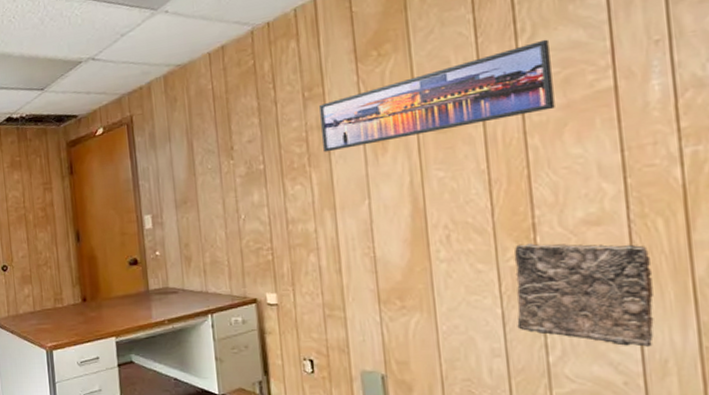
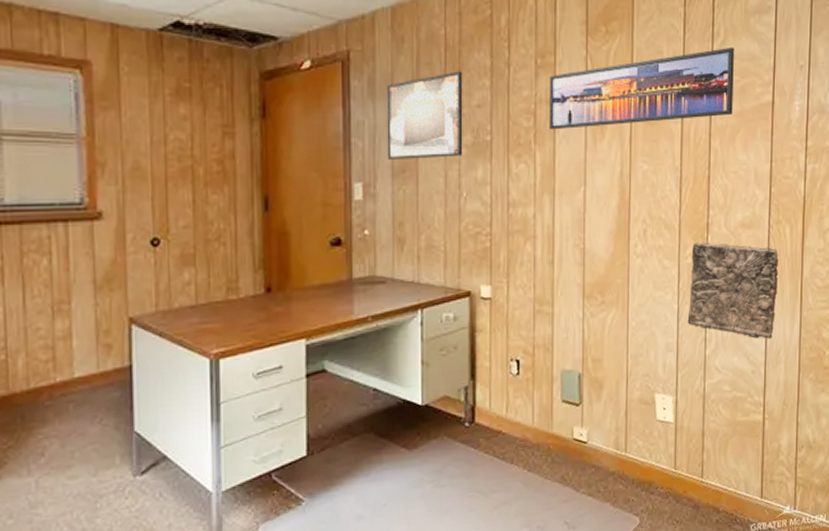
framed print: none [165,115,238,194] -> present [386,71,463,159]

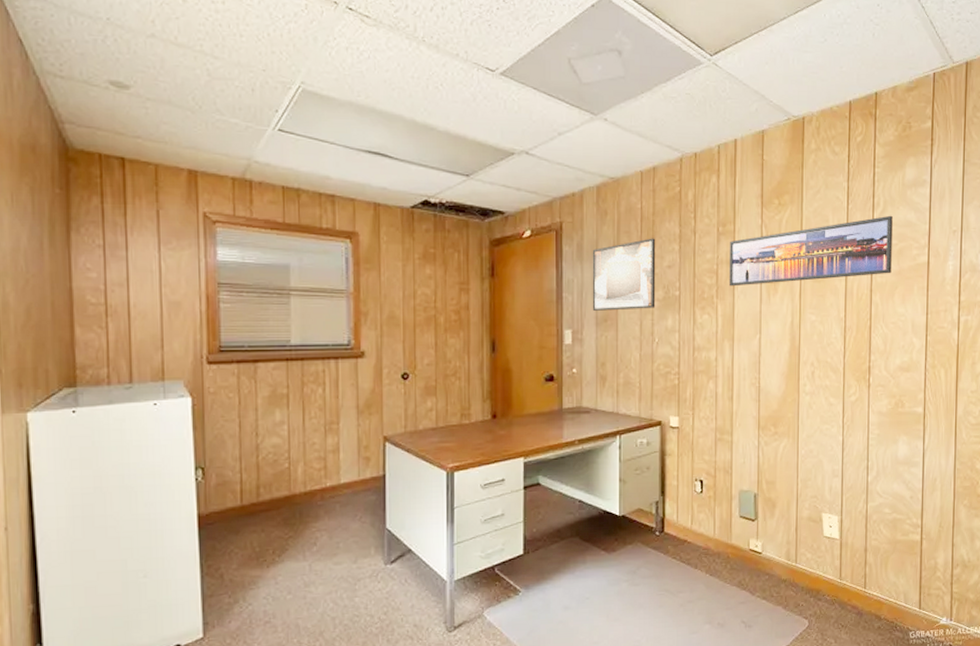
relief panel: present [687,242,779,339] -> none [851,383,935,469]

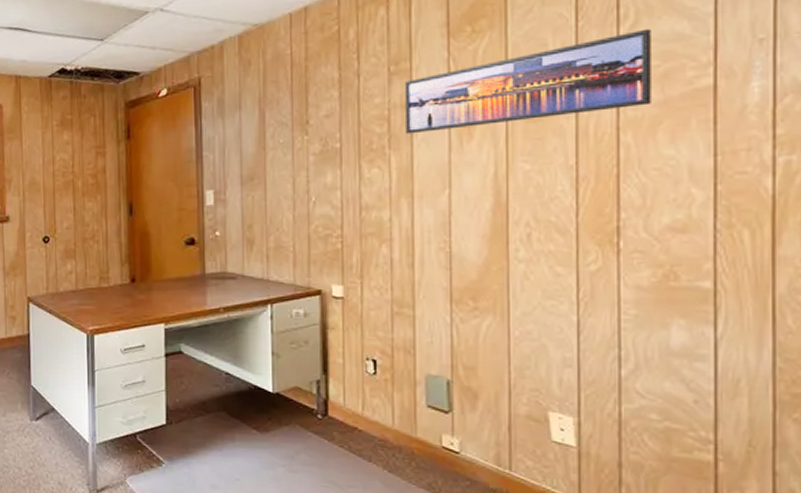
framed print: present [592,238,656,311] -> none [235,85,311,169]

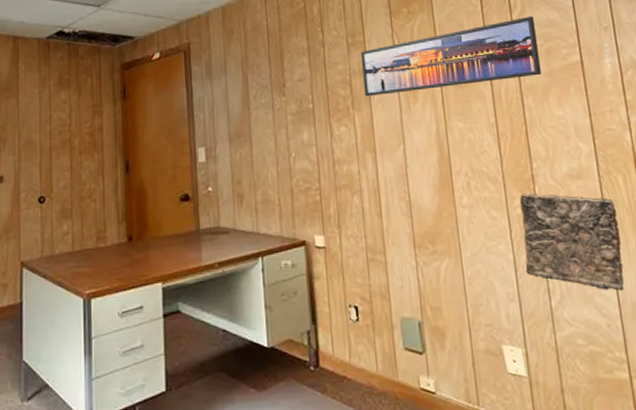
relief panel: none [592,248,734,365] -> present [520,193,625,291]

